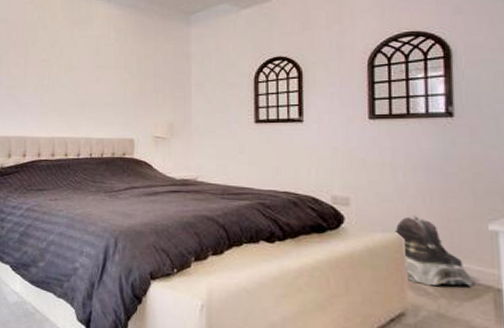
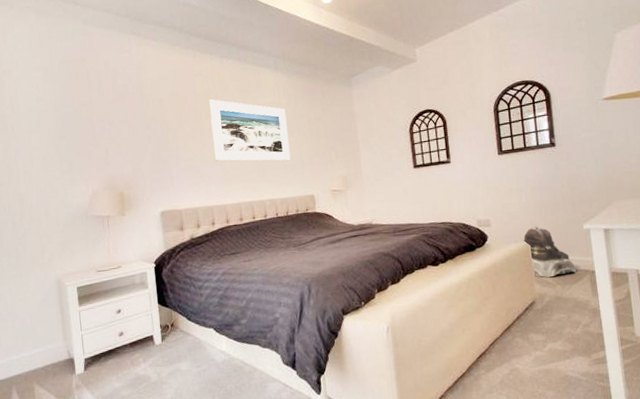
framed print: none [35,28,114,99] -> present [209,99,291,161]

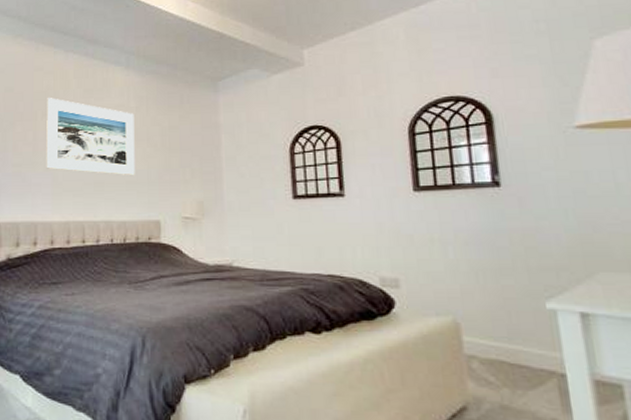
backpack: present [523,226,577,278] -> none [449,295,535,375]

